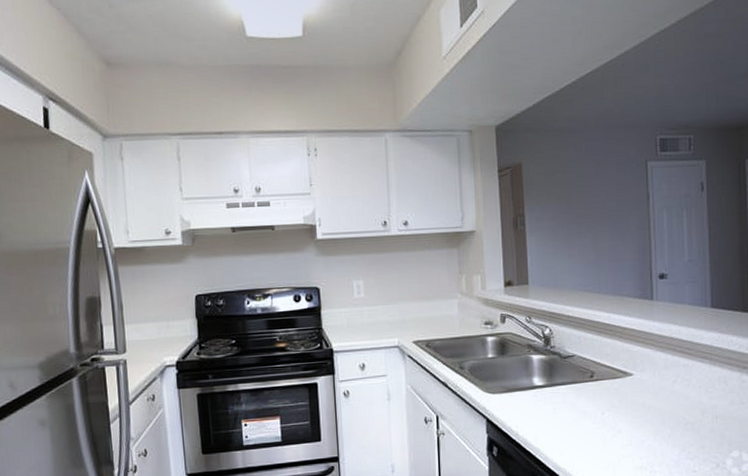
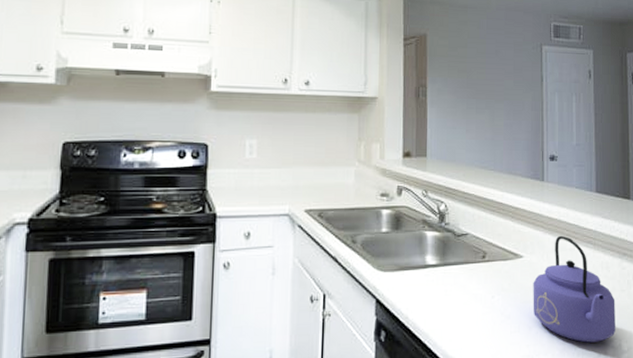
kettle: none [644,352,735,454] -> present [533,235,615,343]

